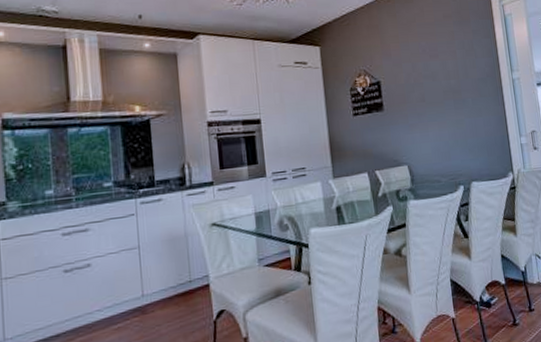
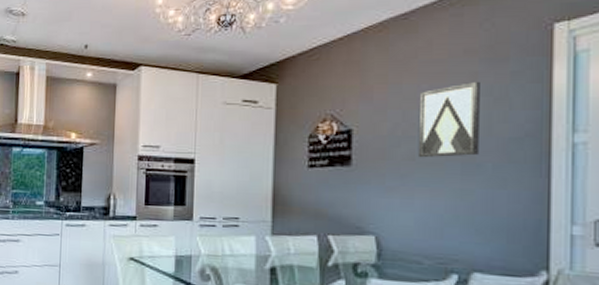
wall art: none [420,38,463,99] -> present [417,81,480,158]

